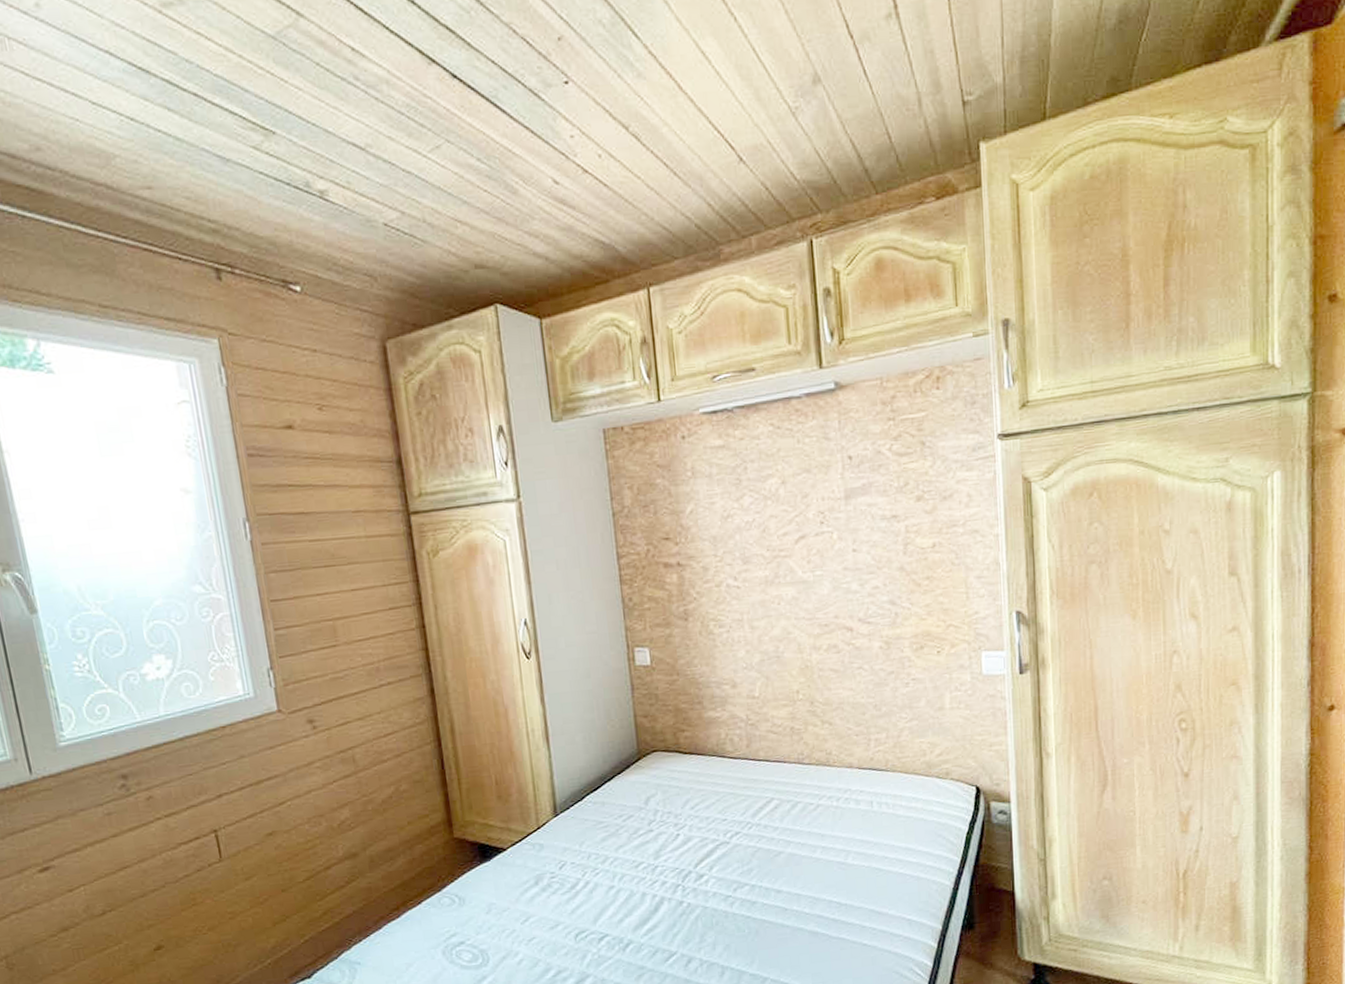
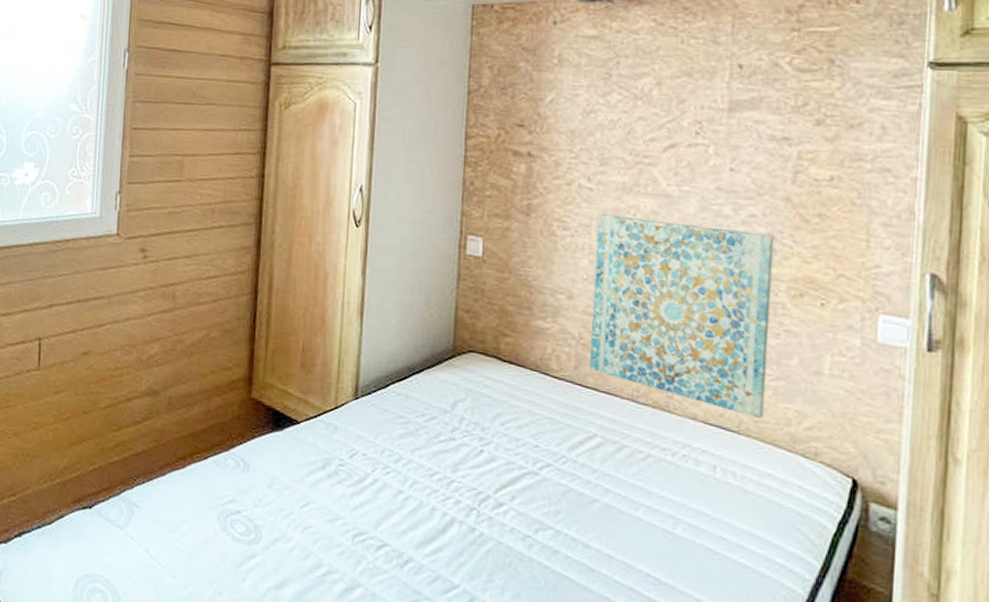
wall art: none [747,601,904,756] -> present [590,214,774,420]

